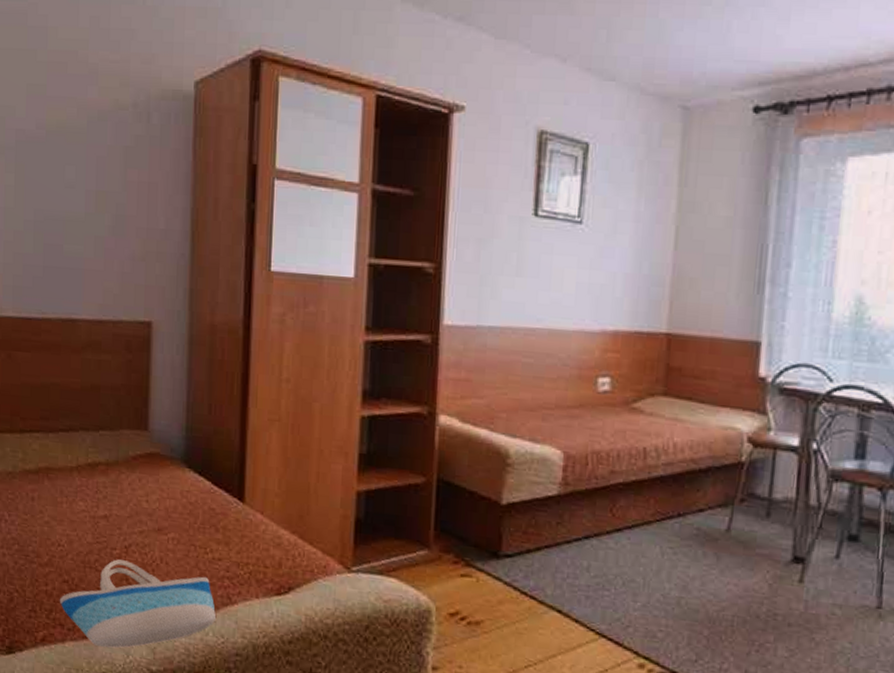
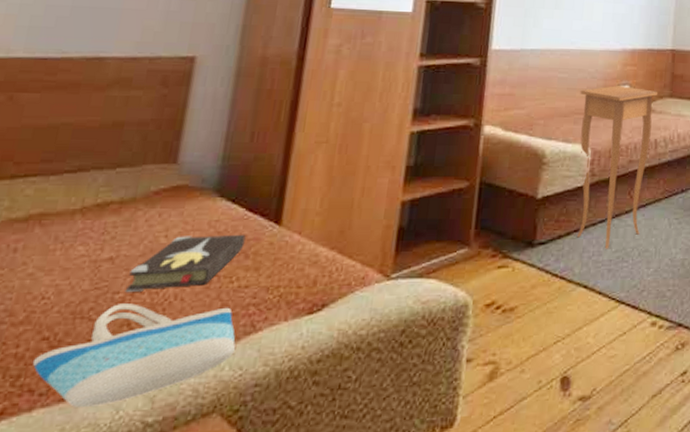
hardback book: none [120,502,214,553] -> present [124,234,246,293]
side table: none [549,376,649,573] -> present [577,86,659,249]

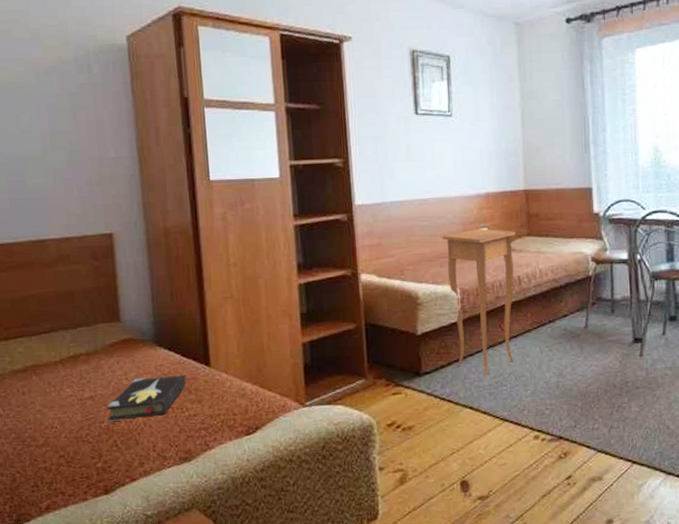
tote bag: present [32,303,236,408] -> none [58,430,197,505]

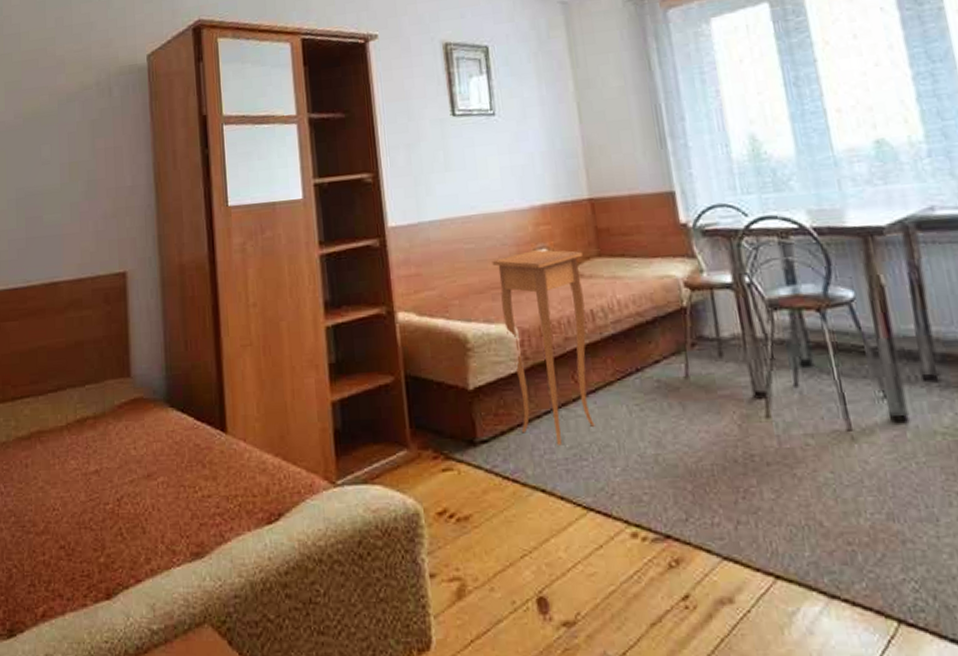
hardback book: present [107,375,186,423] -> none [113,443,200,504]

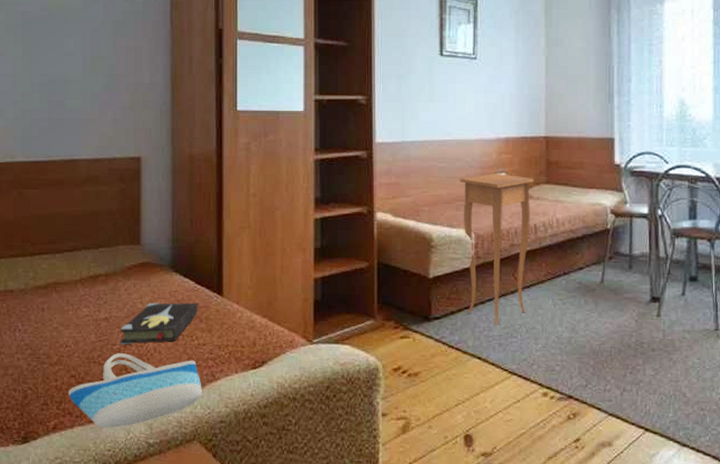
tote bag: none [57,514,211,614] -> present [67,353,202,429]
hardback book: none [113,443,200,504] -> present [119,302,198,345]

